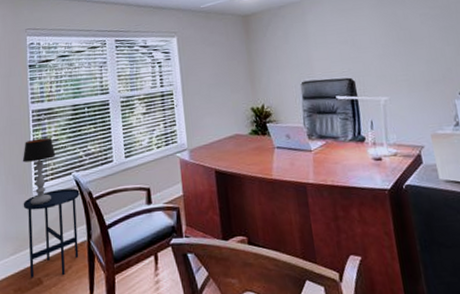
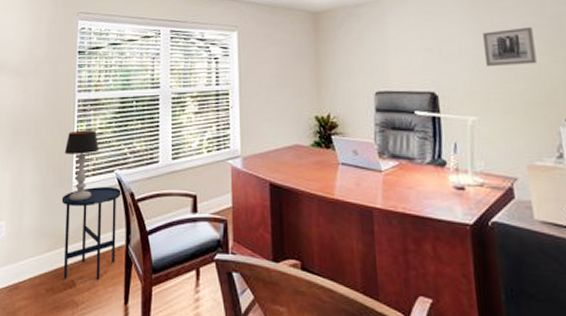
wall art: none [388,16,434,53] -> present [483,26,537,66]

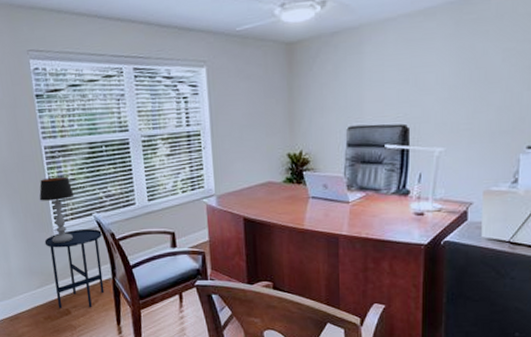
wall art: present [483,26,537,66] -> none [459,52,512,96]

